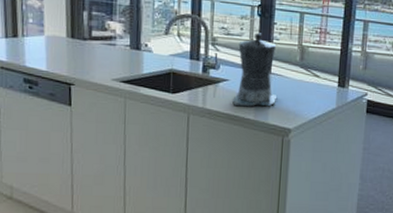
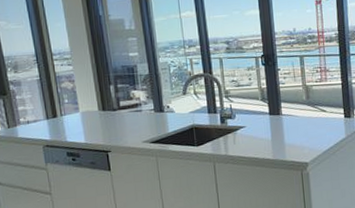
coffee maker: present [232,32,278,107] -> none [249,80,291,150]

